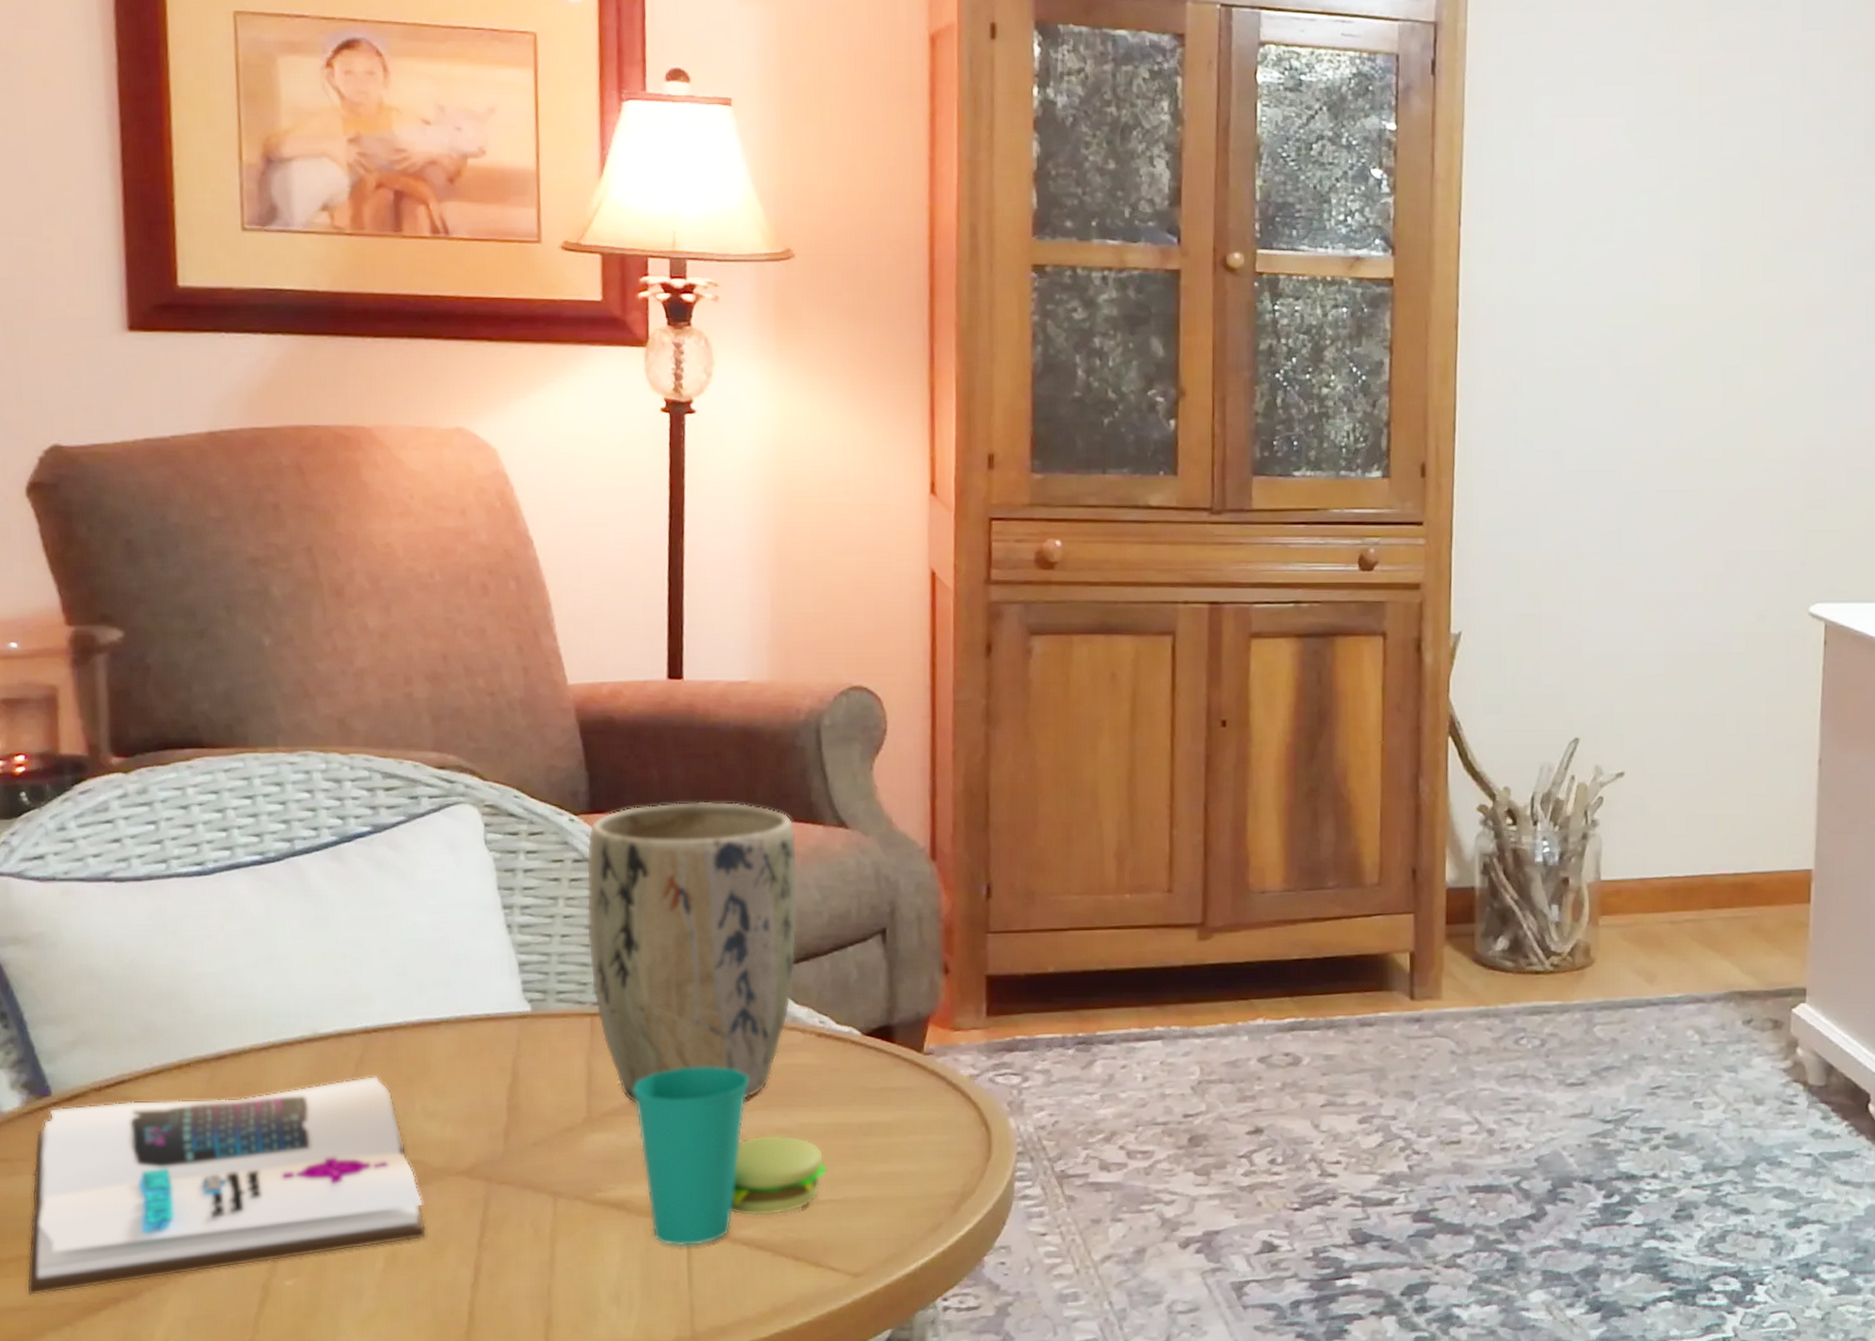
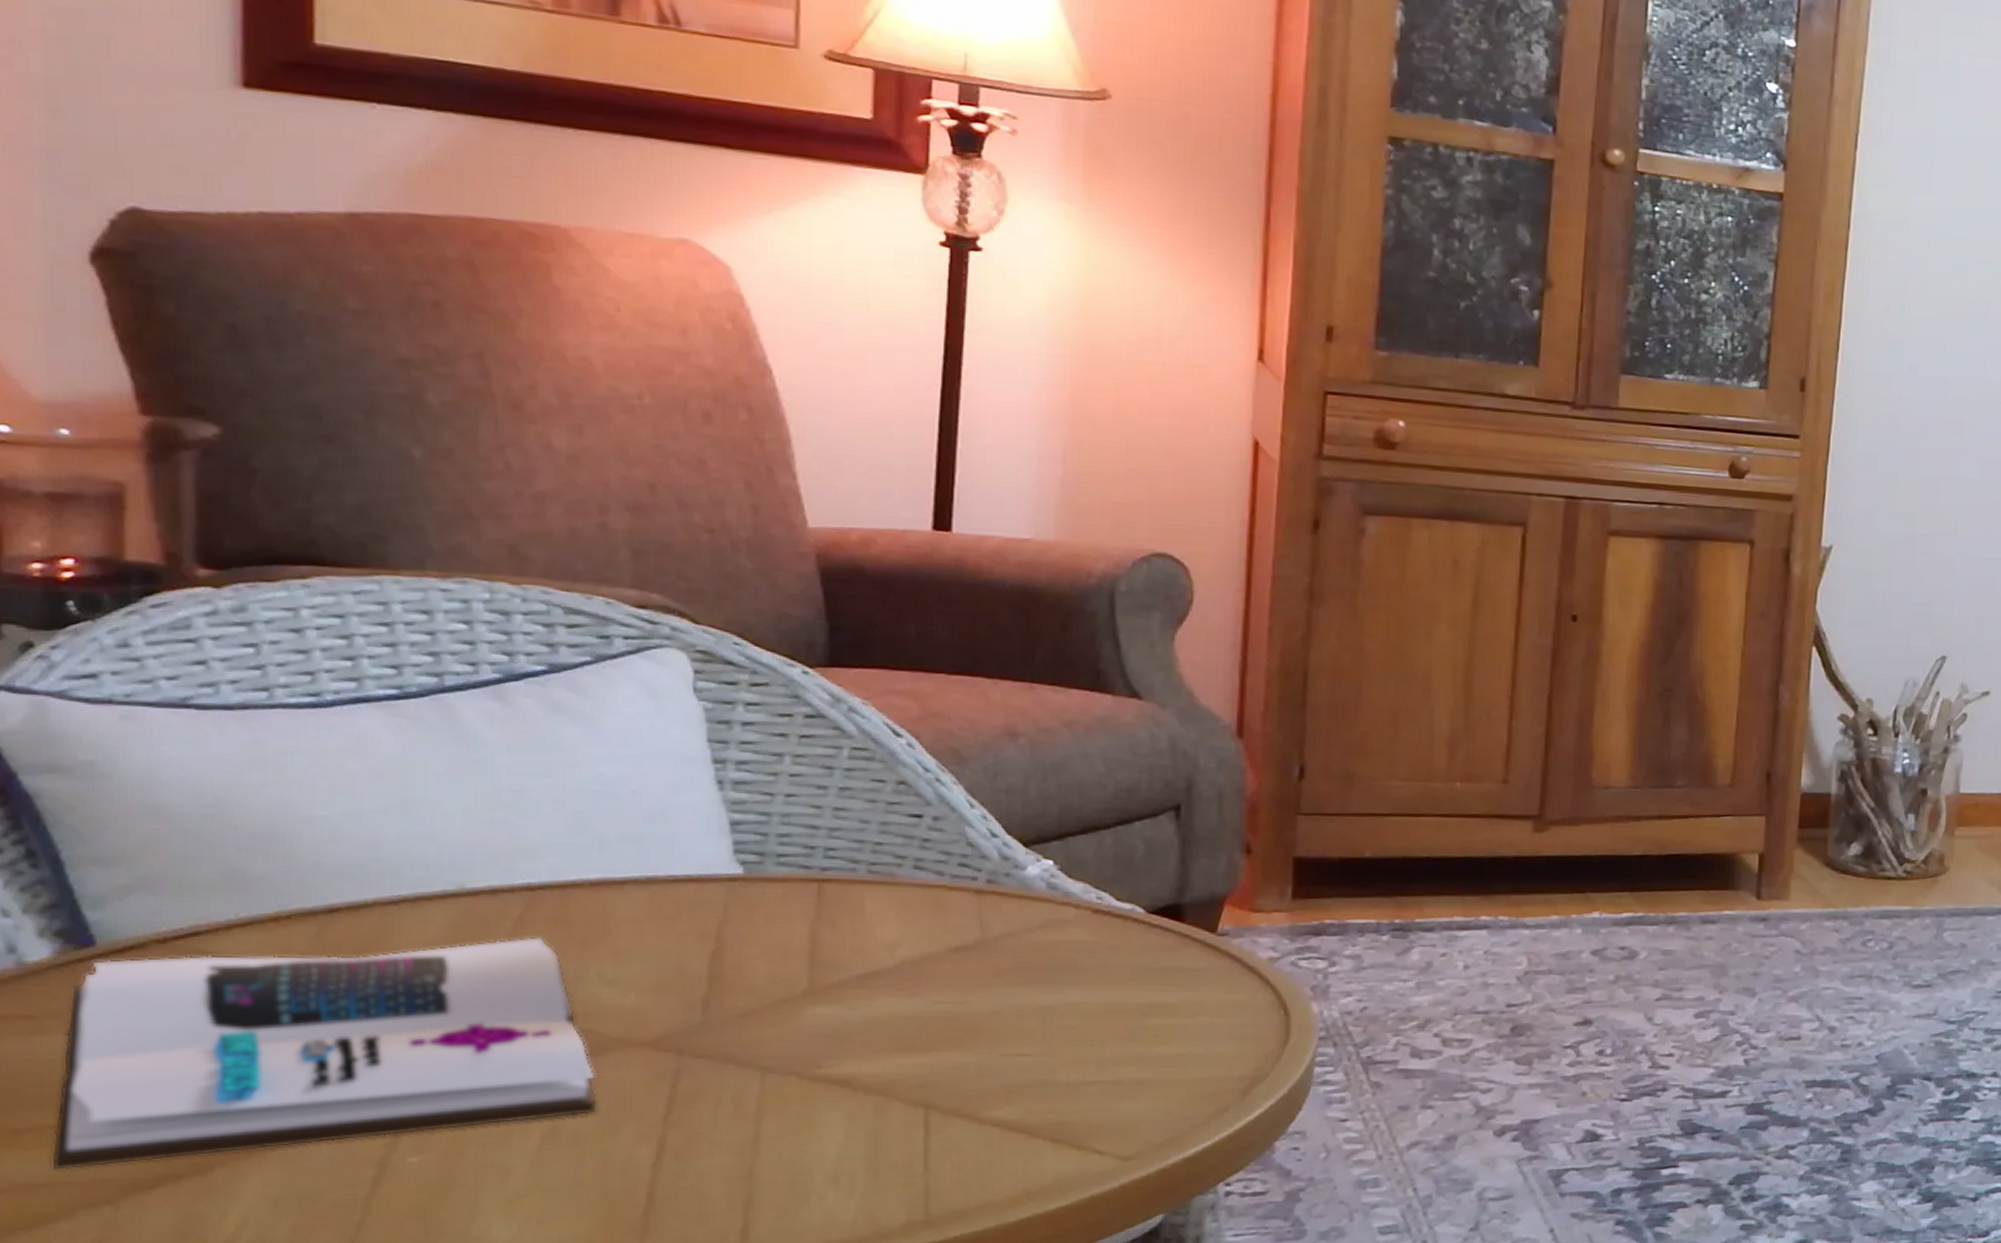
plant pot: present [585,801,798,1105] -> none [817,660,1080,978]
cup: present [633,1066,828,1247] -> none [866,939,1099,1127]

